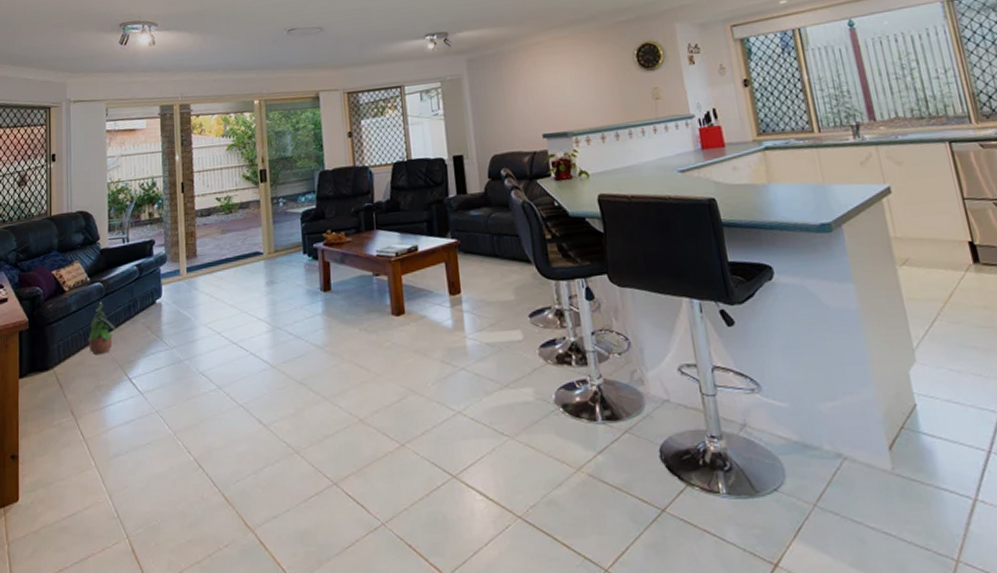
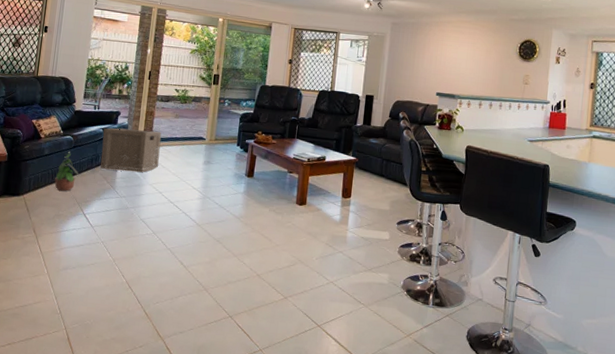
storage basket: none [138,255,210,316] -> present [100,128,162,173]

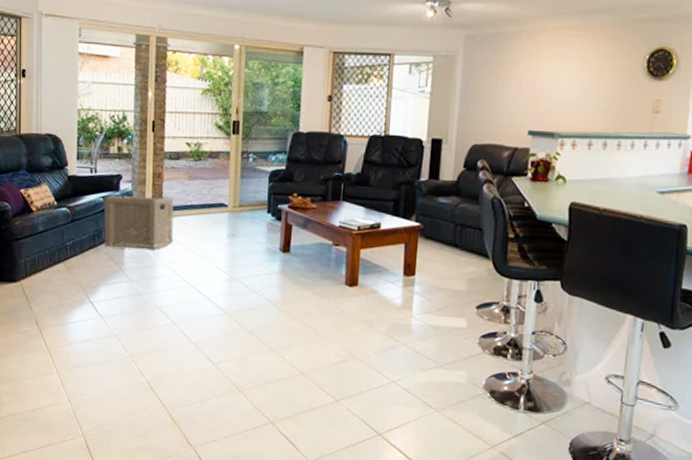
potted plant: present [54,151,79,191] -> none [52,226,81,275]

